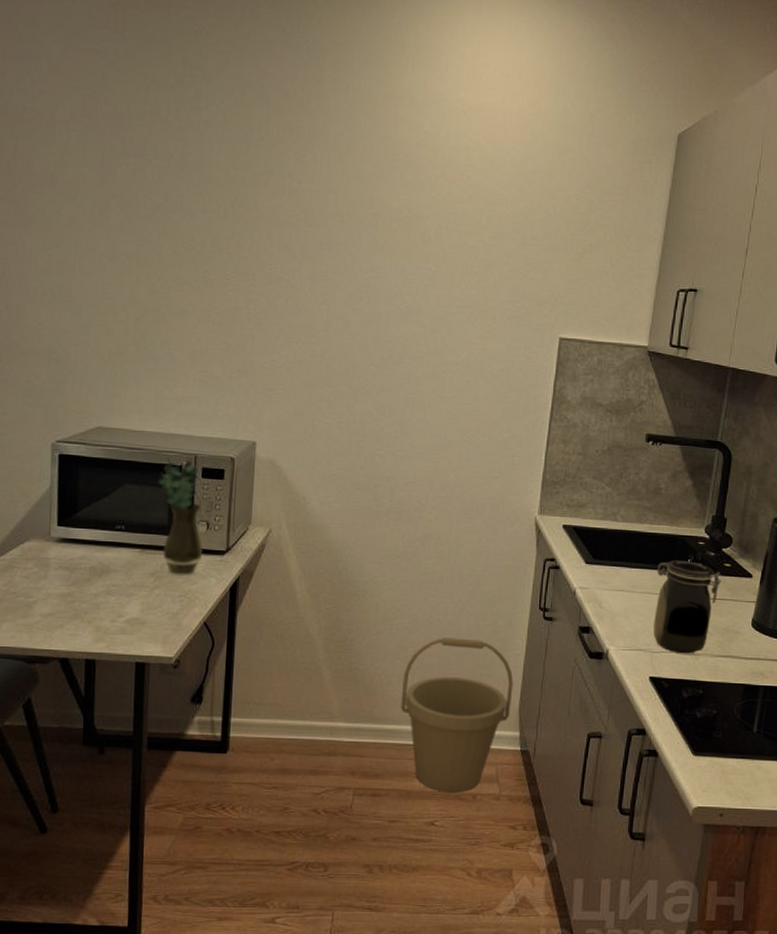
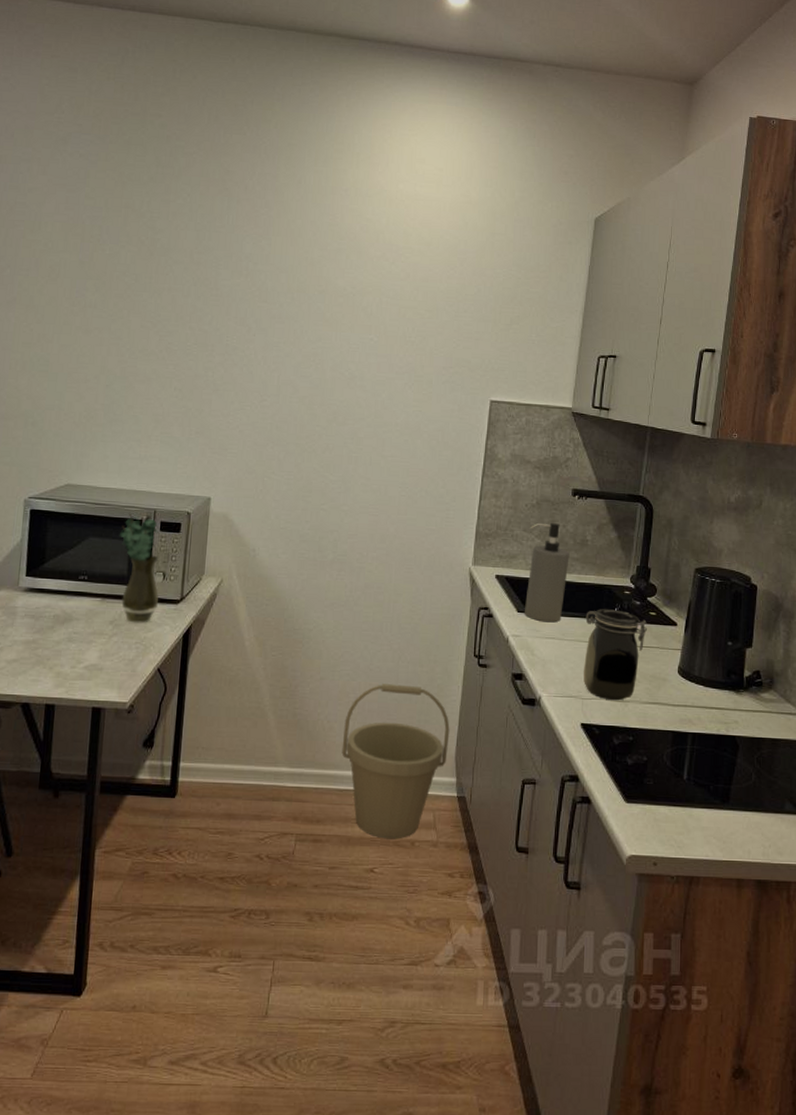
soap dispenser: none [593,469,642,574] -> present [525,522,570,623]

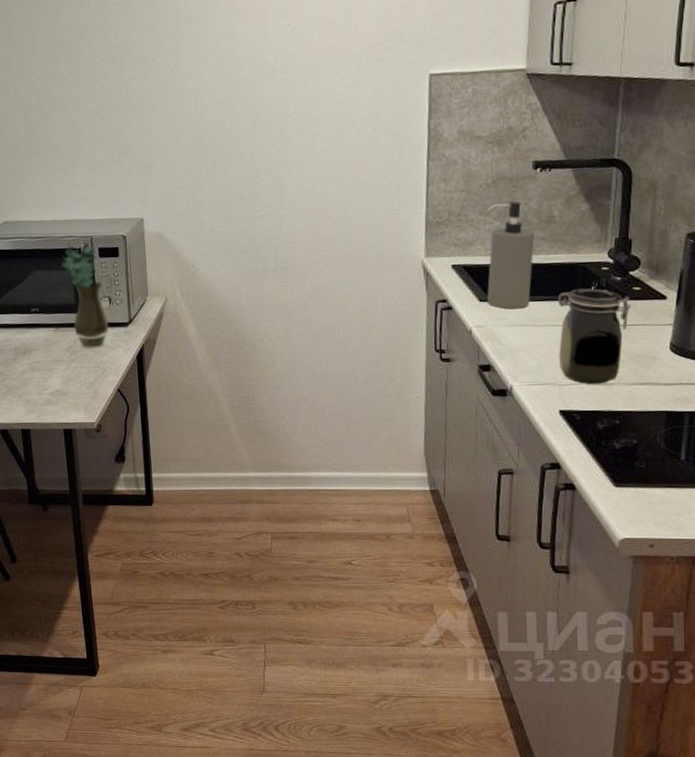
bucket: present [341,684,450,839] -> none [306,386,416,534]

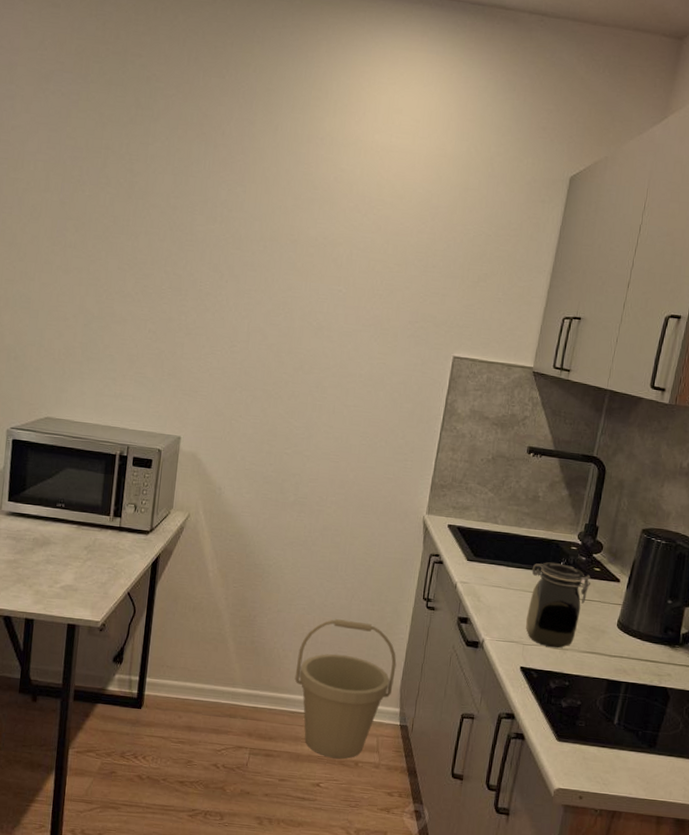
vase: present [61,242,109,348] -> none [94,446,131,550]
bucket: none [306,386,416,534] -> present [294,619,397,759]
soap dispenser: present [485,201,535,309] -> none [474,477,521,572]

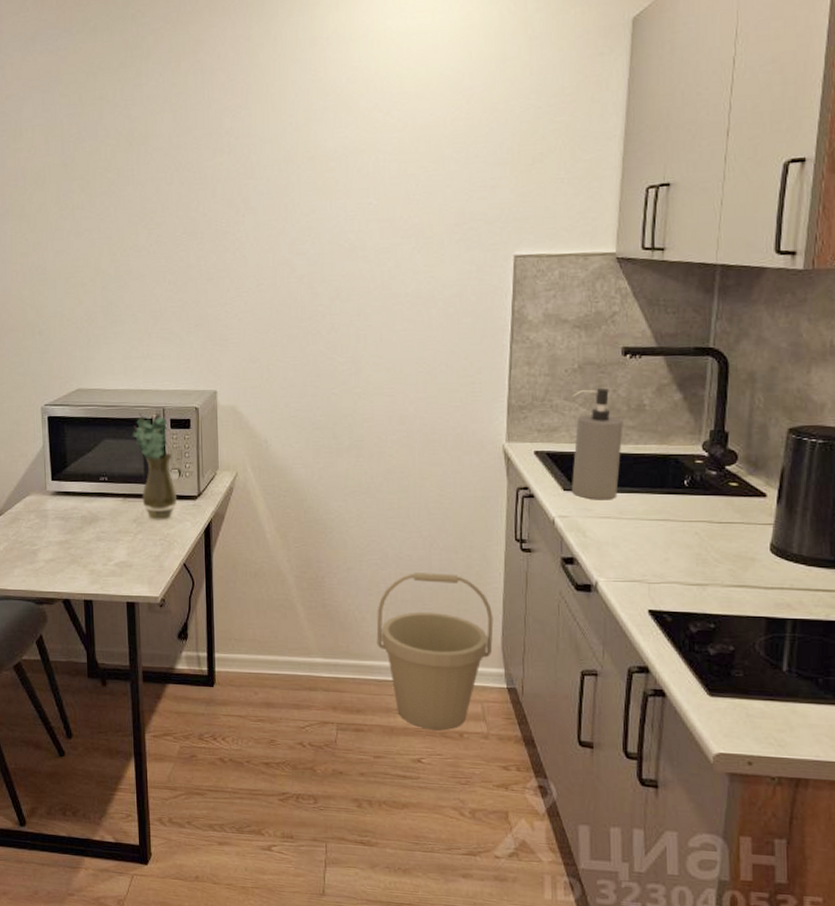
vase: none [94,446,131,550] -> present [132,412,178,520]
soap dispenser: none [474,477,521,572] -> present [571,387,623,500]
jar: present [525,561,591,648] -> none [647,481,728,584]

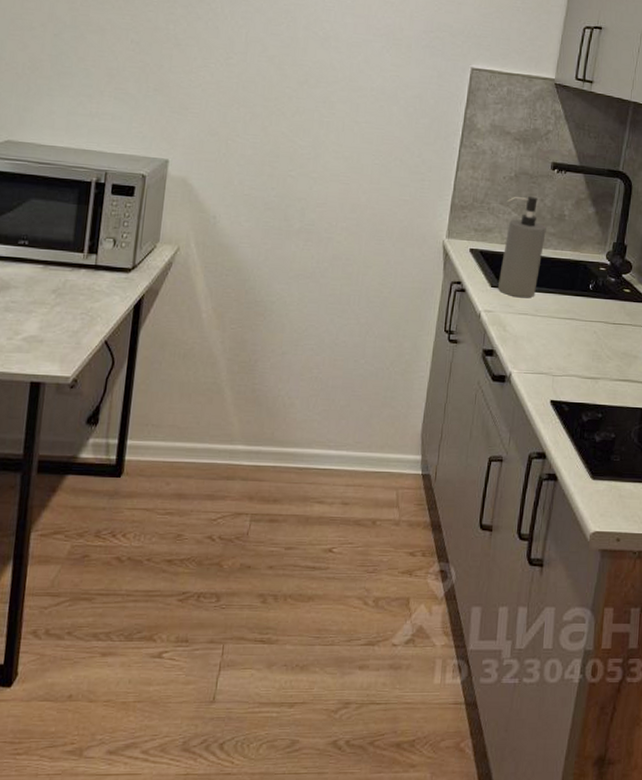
vase: present [132,412,178,520] -> none [64,173,109,293]
bucket: present [376,572,494,730] -> none [302,359,417,518]

